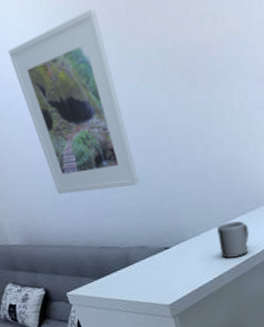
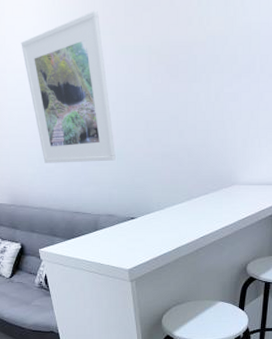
mug: present [216,221,250,258] -> none [180,200,211,232]

